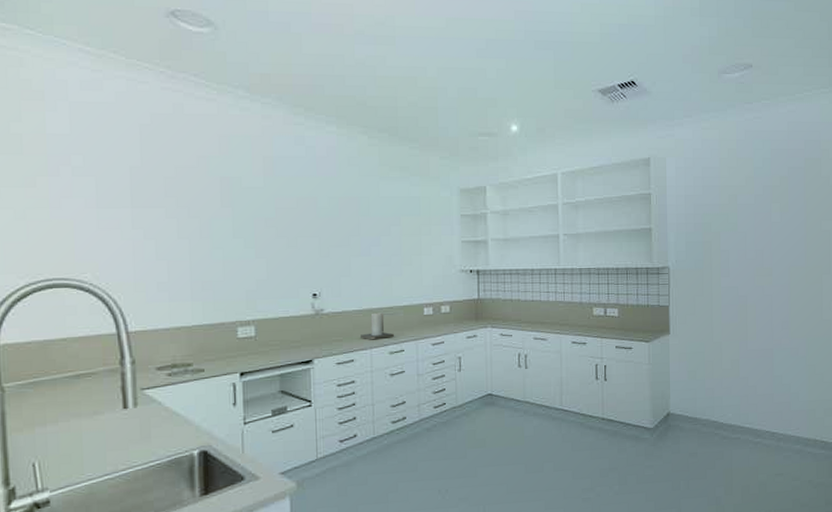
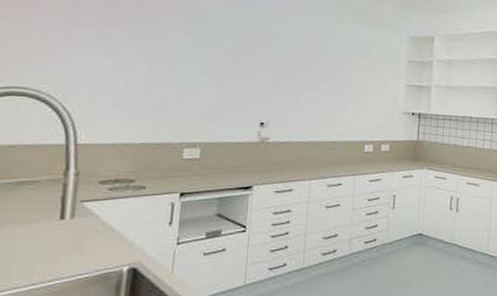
paper towel roll: present [361,312,394,340] -> none [301,145,334,172]

